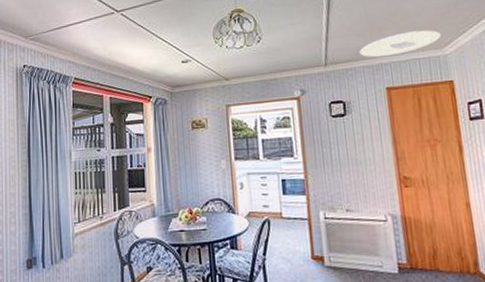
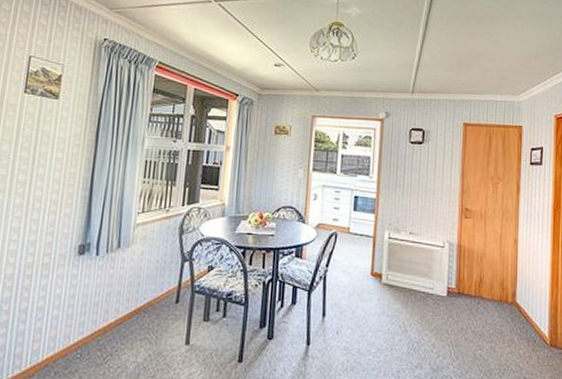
ceiling light: present [359,30,442,58] -> none [445,74,519,94]

